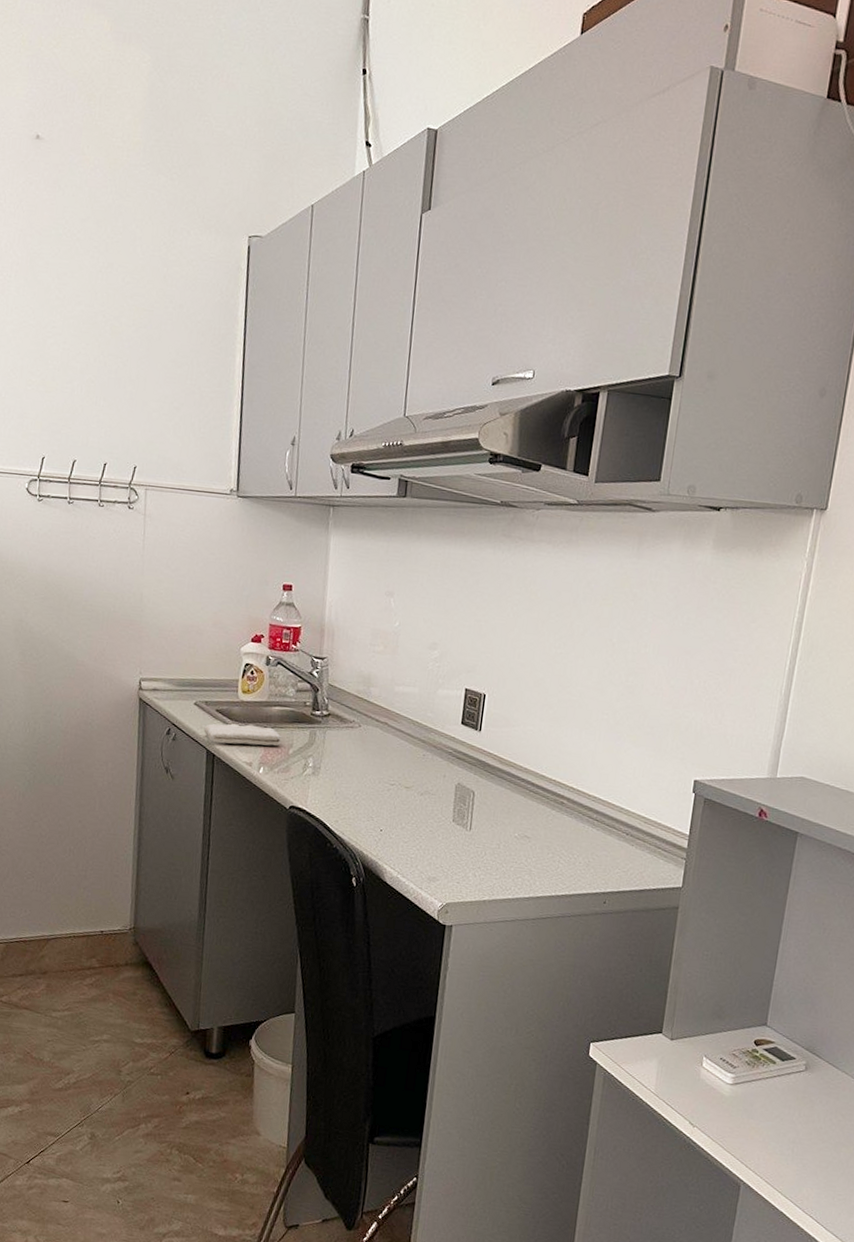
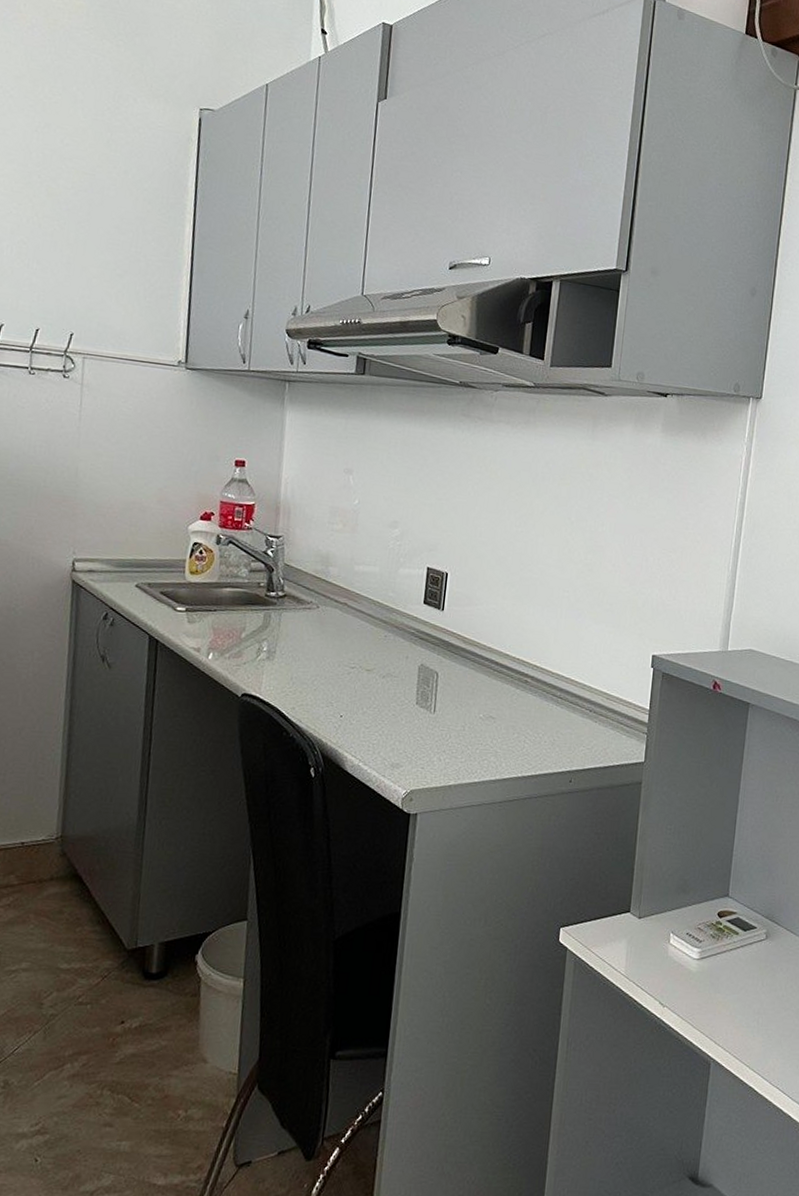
washcloth: present [203,724,283,747] -> none [146,607,235,630]

